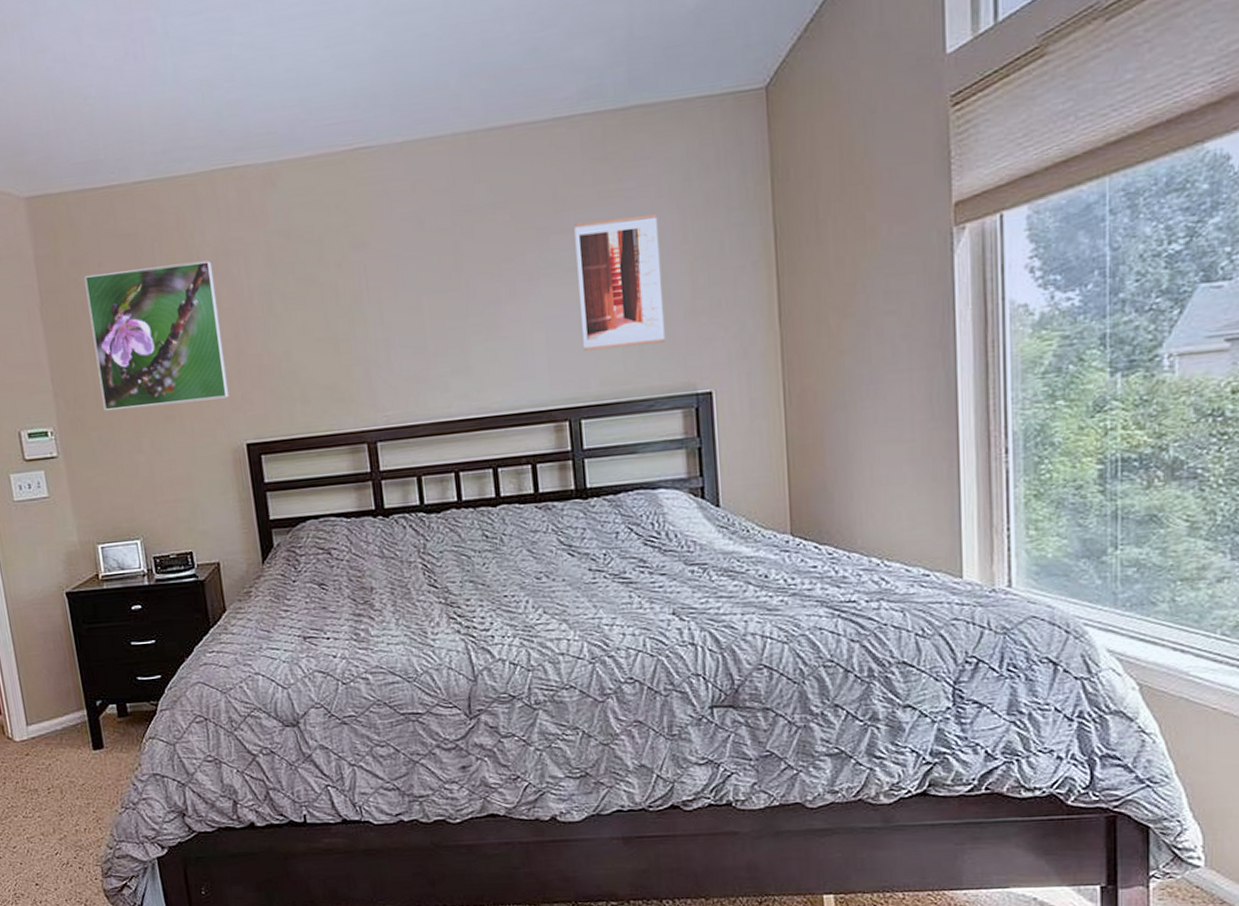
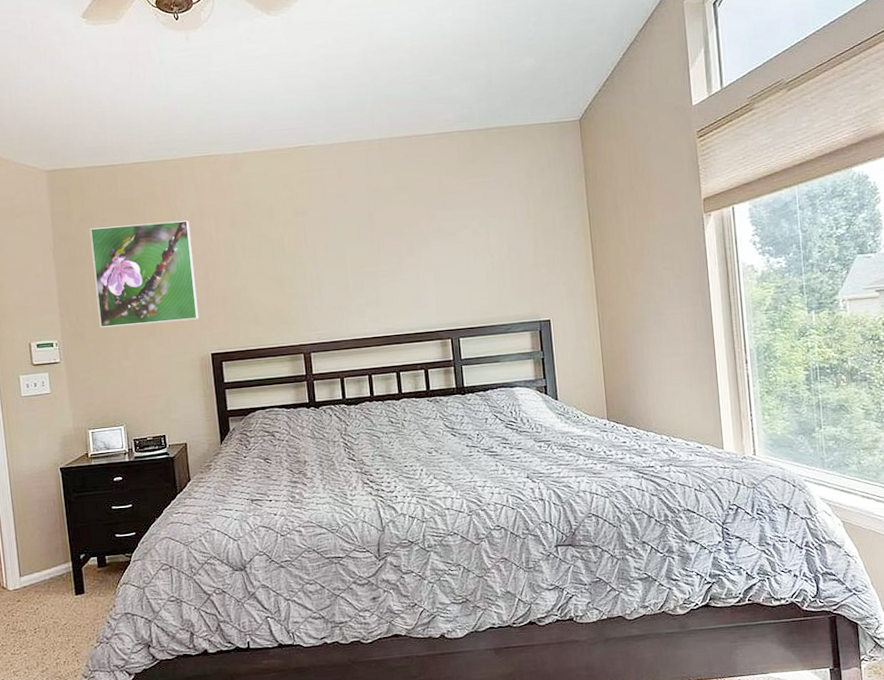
wall art: present [574,213,666,351] -> none [453,198,518,290]

